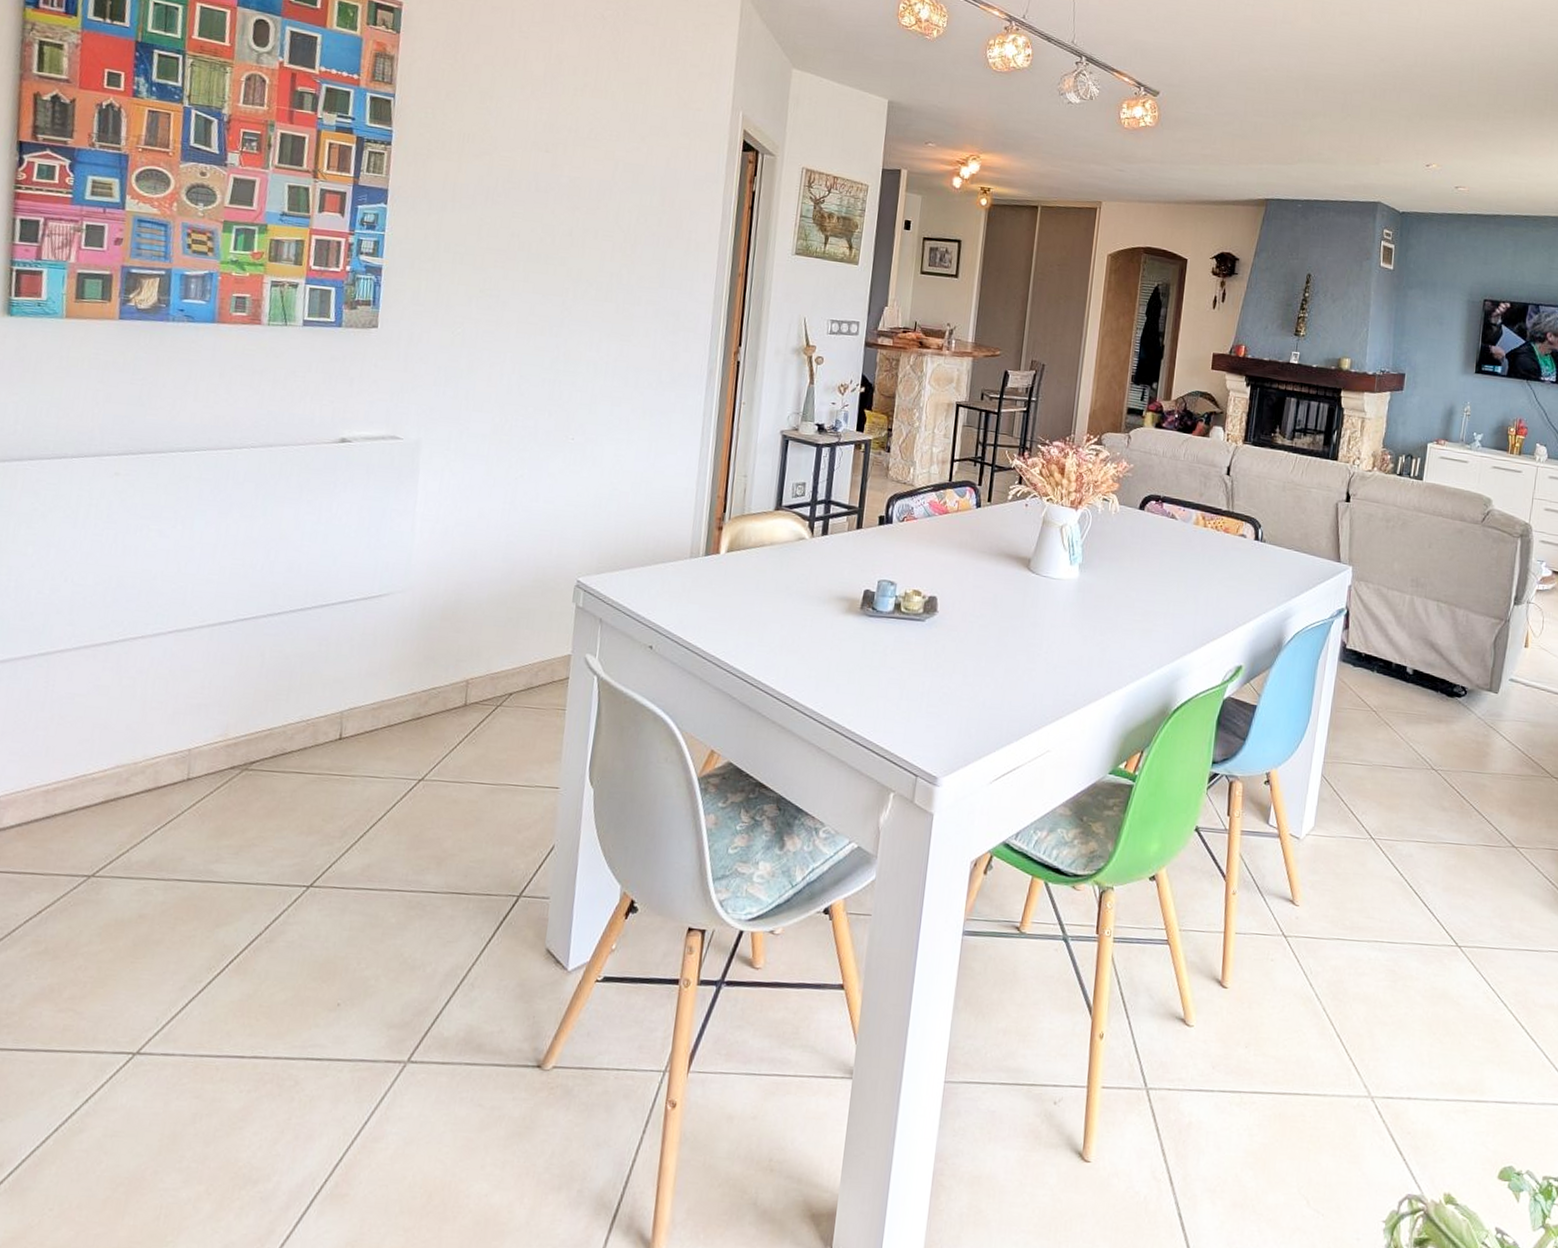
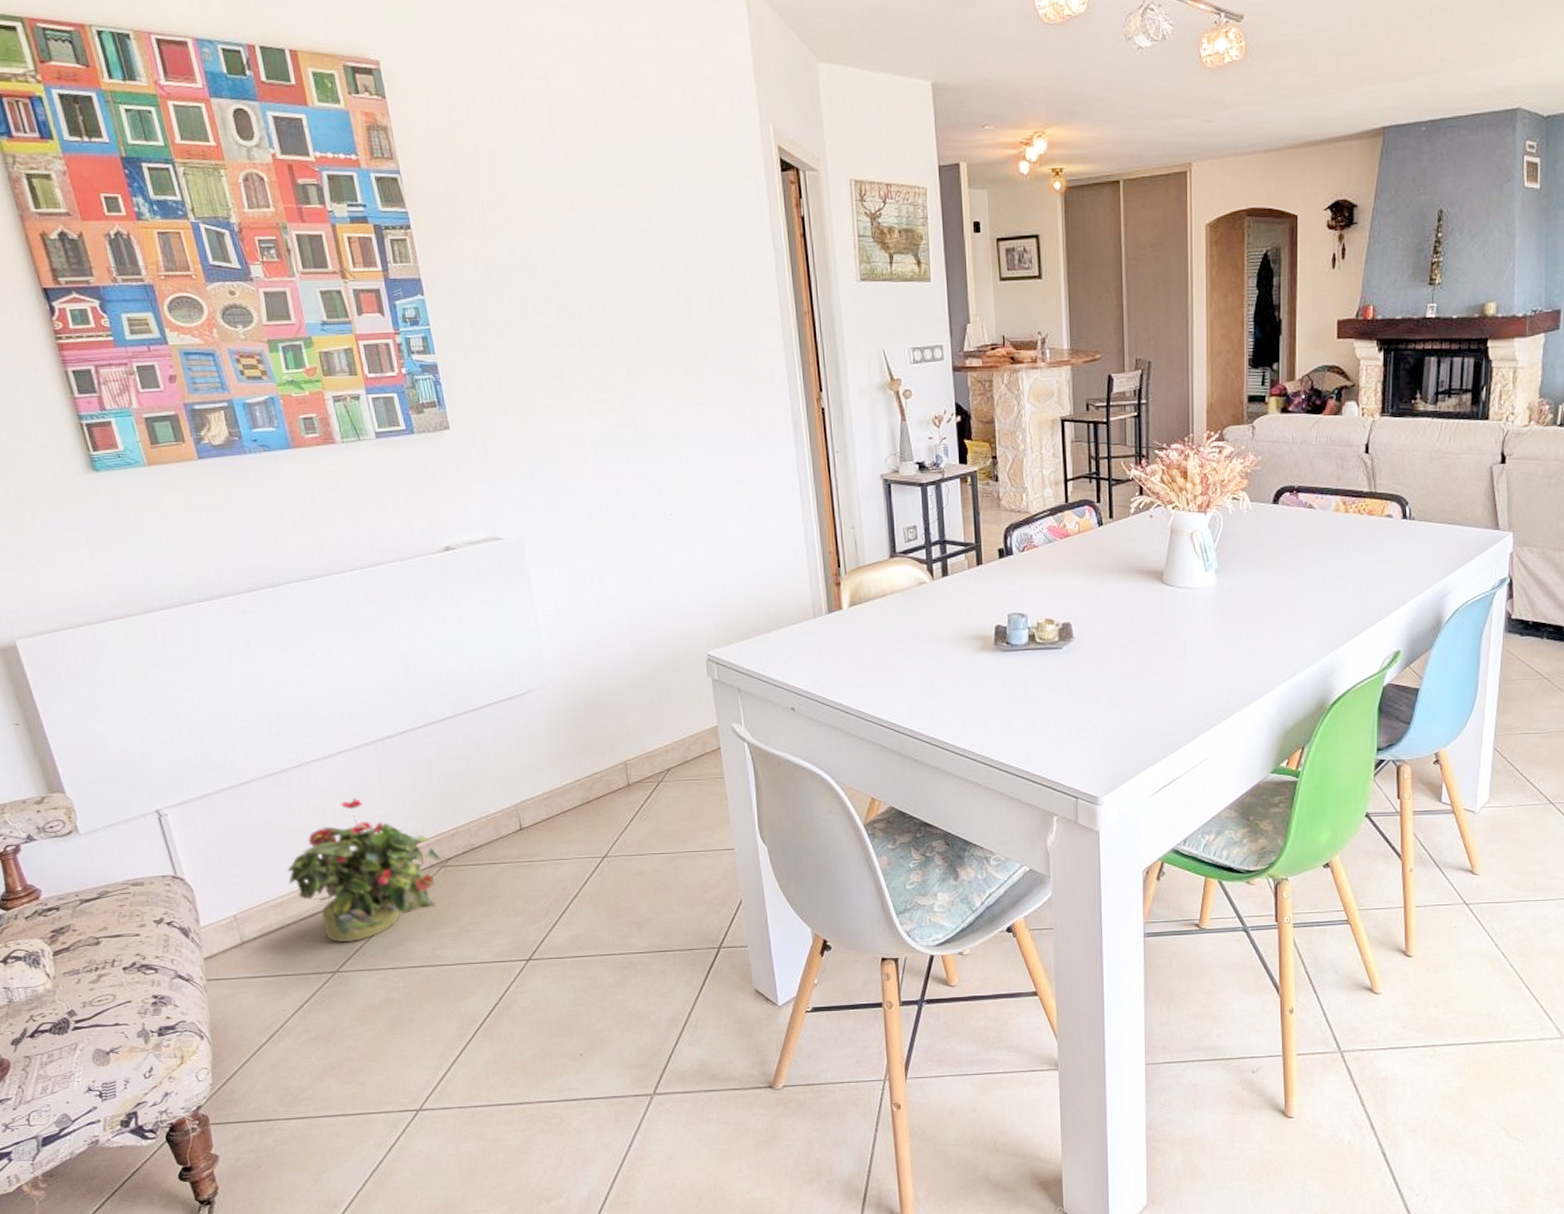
potted plant: none [69,682,246,843] -> present [287,797,441,942]

